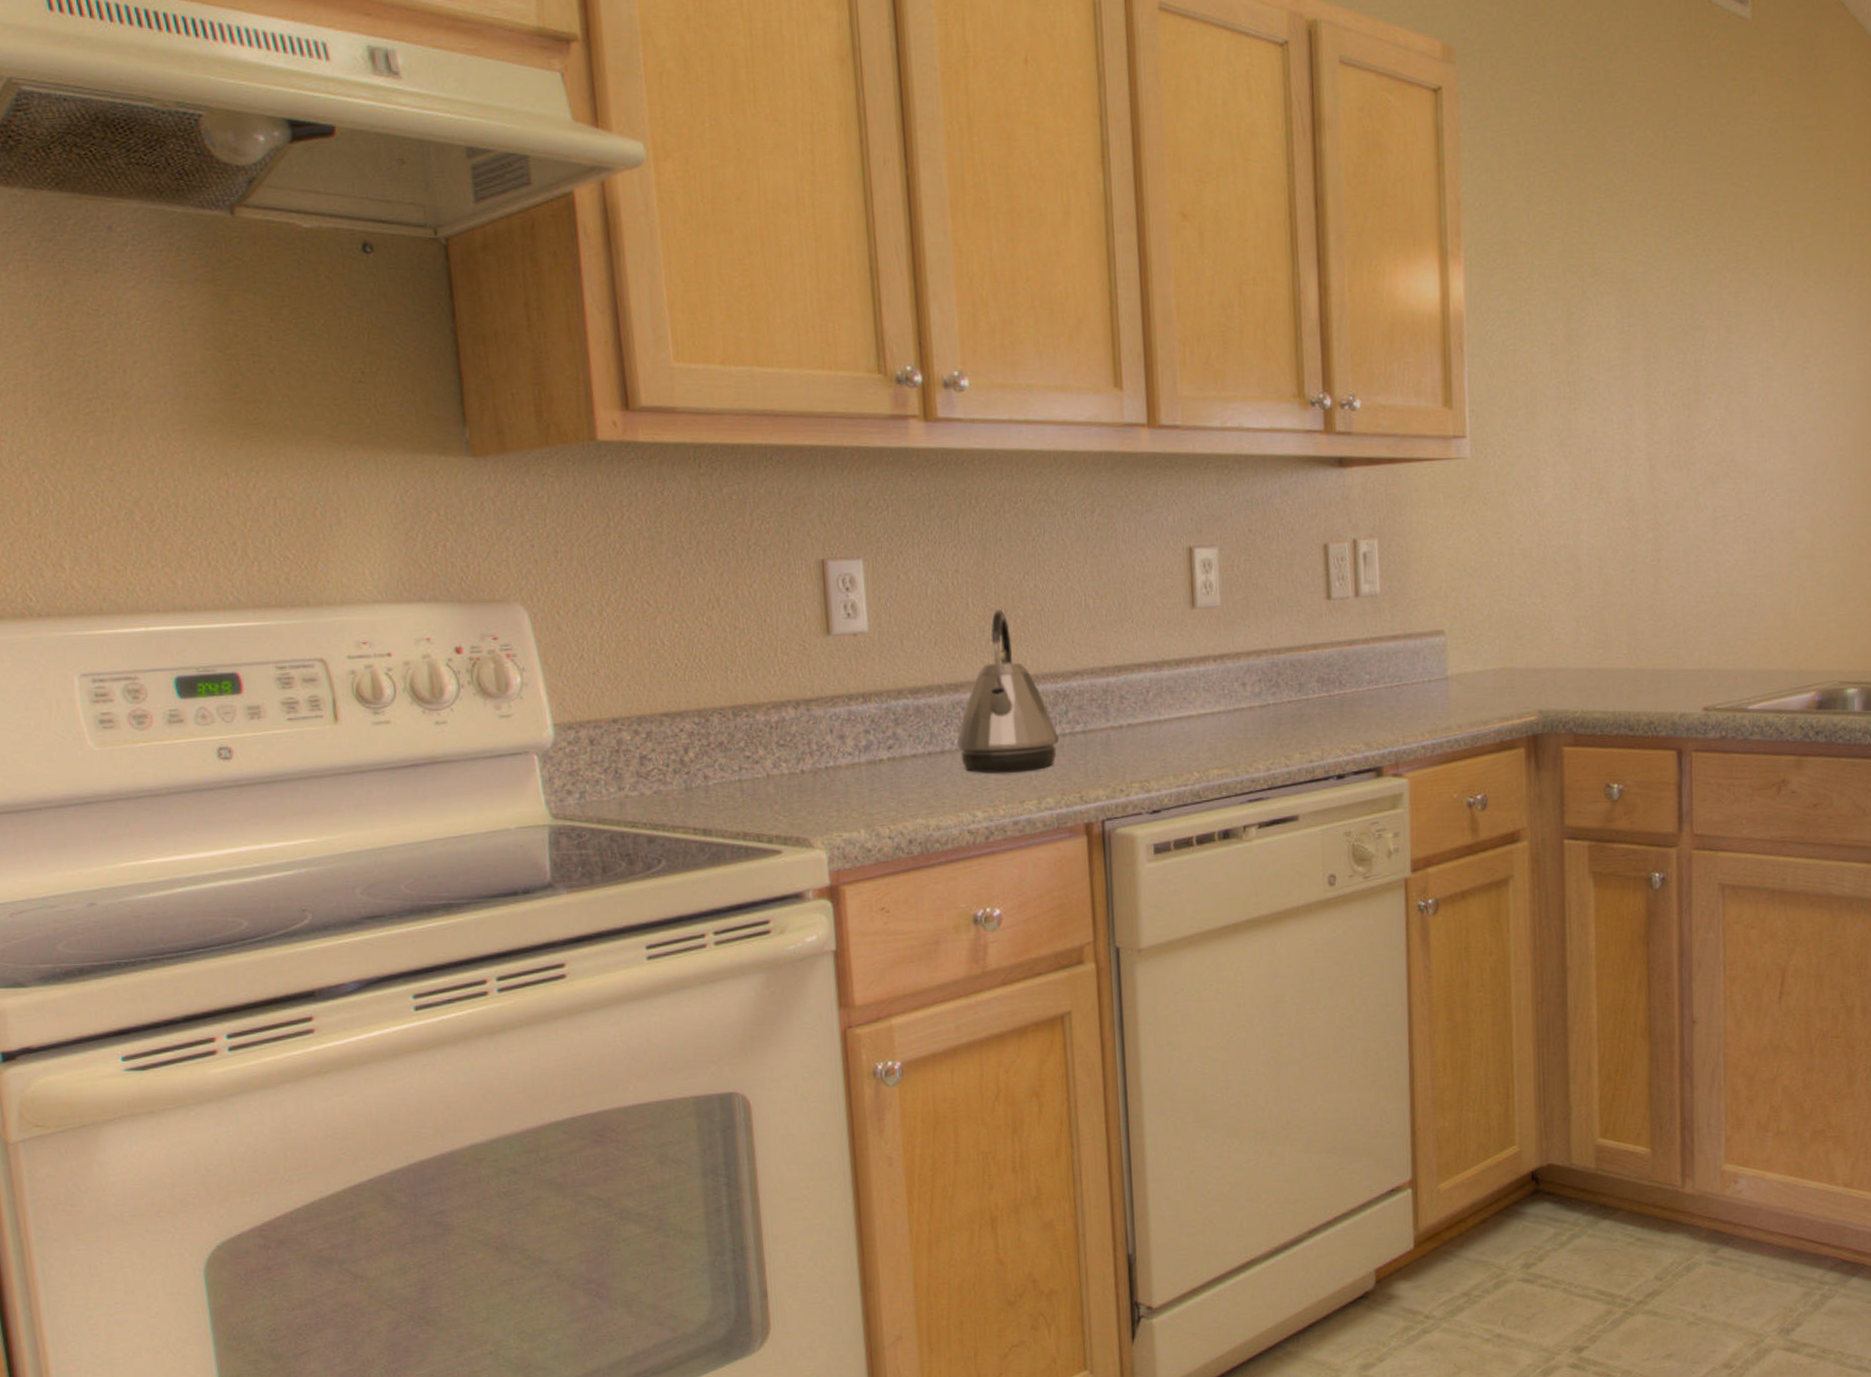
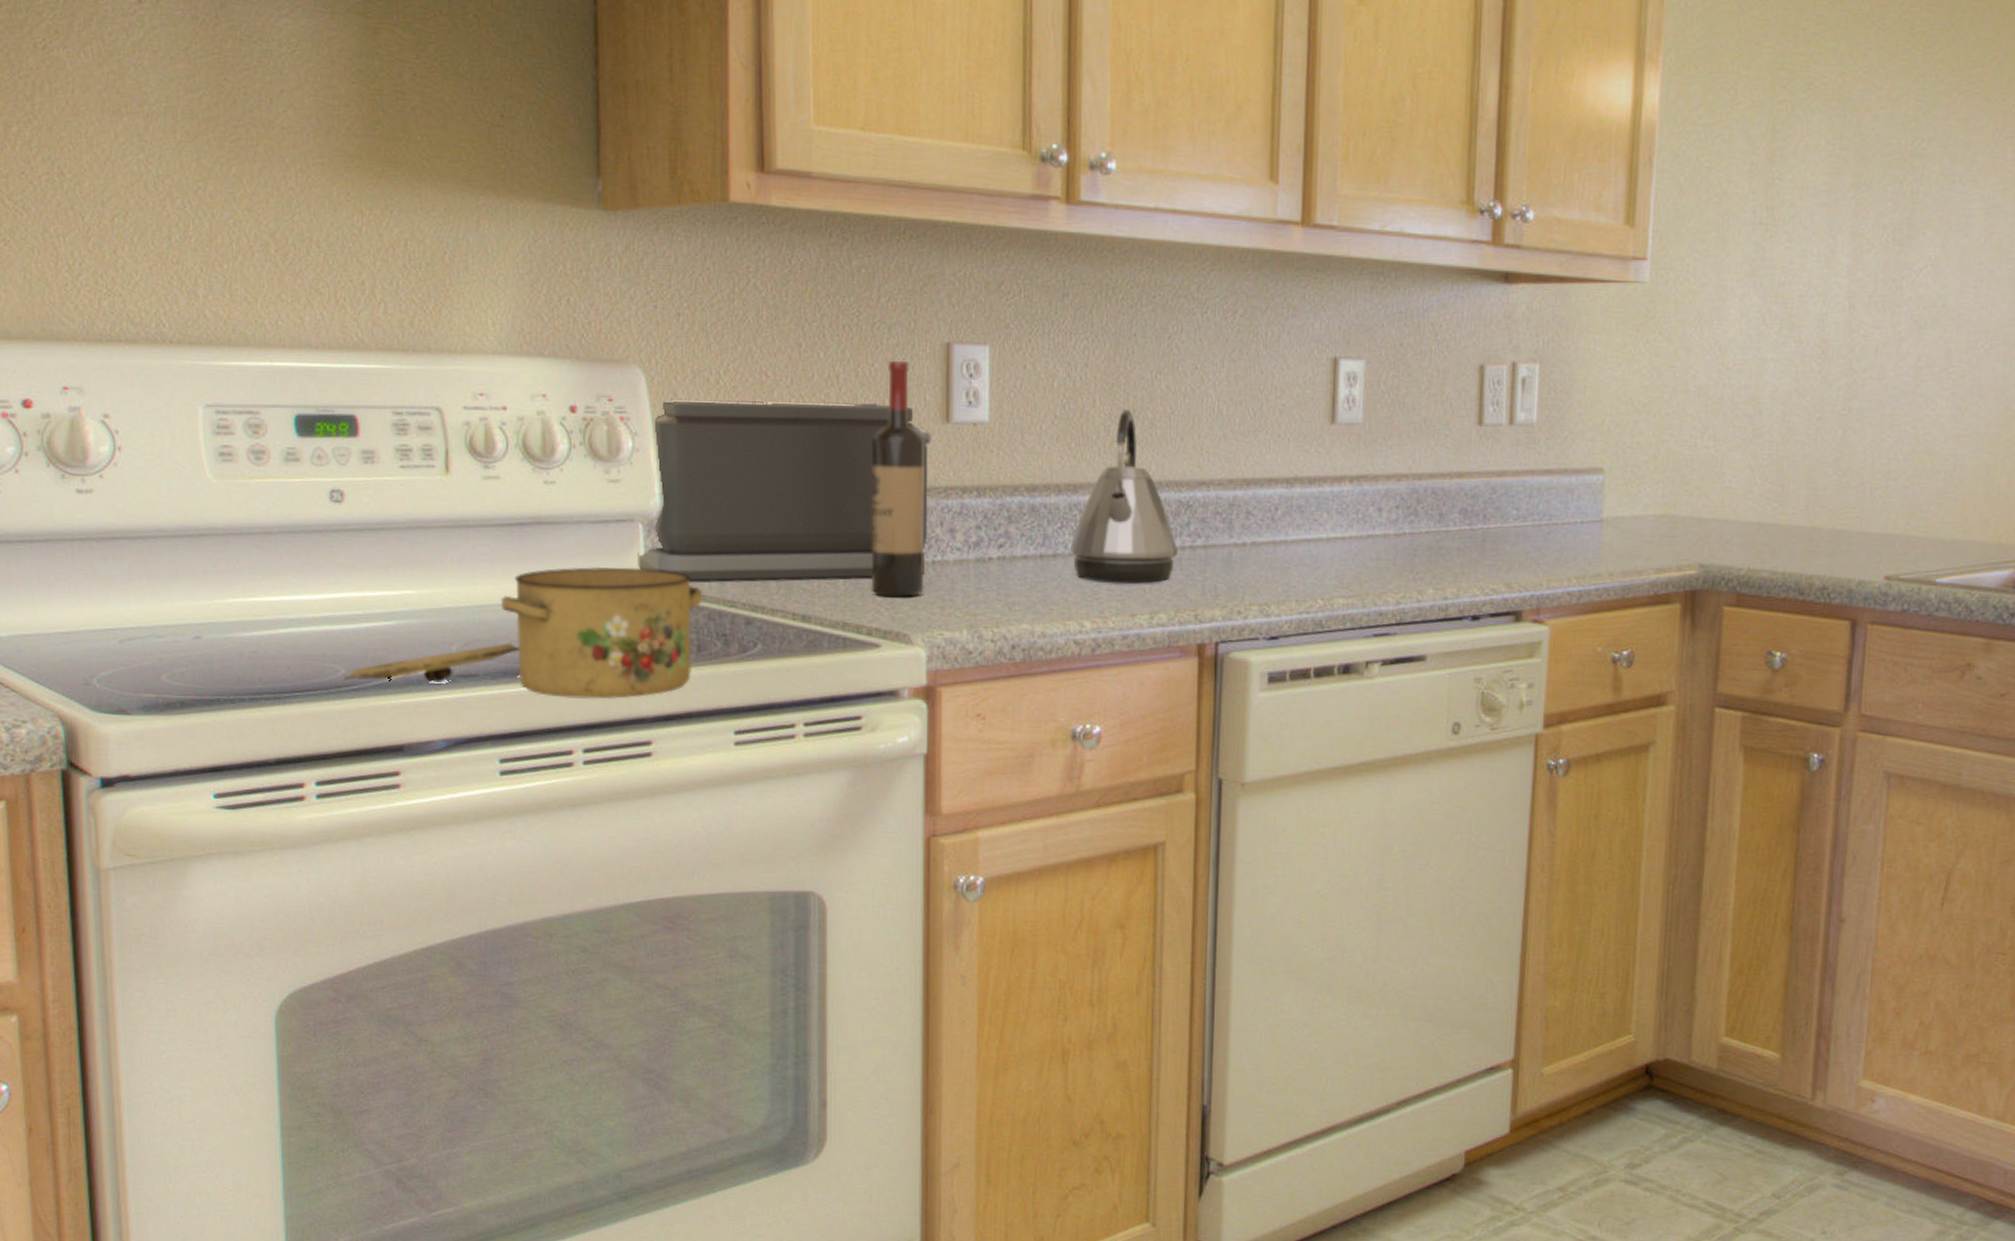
cooking pot: none [247,797,604,932] -> present [344,566,703,700]
toaster: none [535,622,819,808] -> present [638,400,931,583]
wine bottle: none [756,581,820,804] -> present [871,361,925,597]

